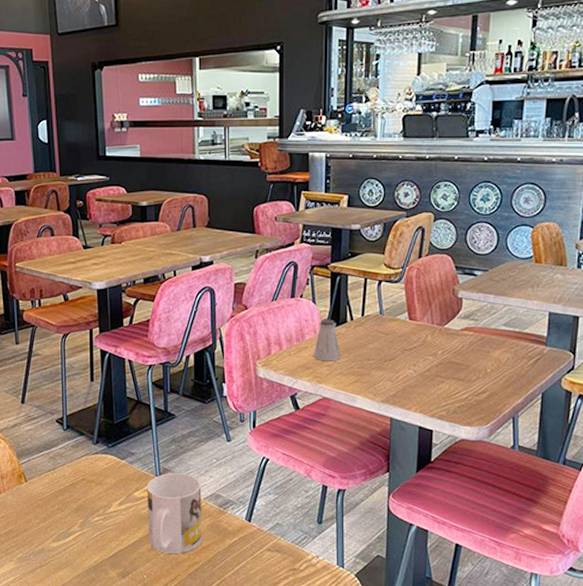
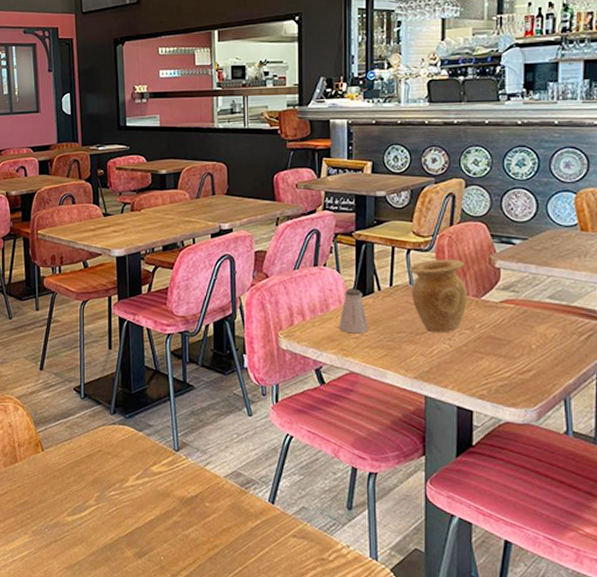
mug: present [146,472,203,554] -> none [164,447,223,535]
vase: none [379,290,432,360] -> present [408,259,467,333]

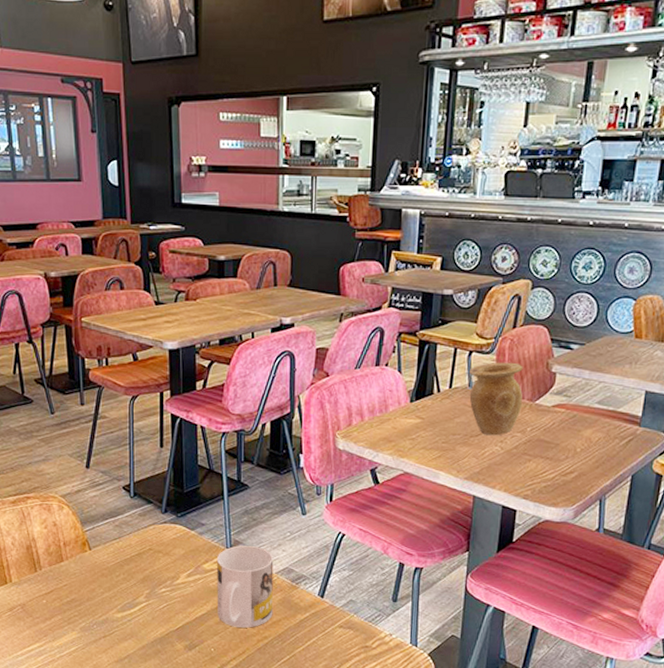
mug: none [164,447,223,535] -> present [216,545,274,628]
saltshaker: present [338,289,369,334] -> none [395,390,425,435]

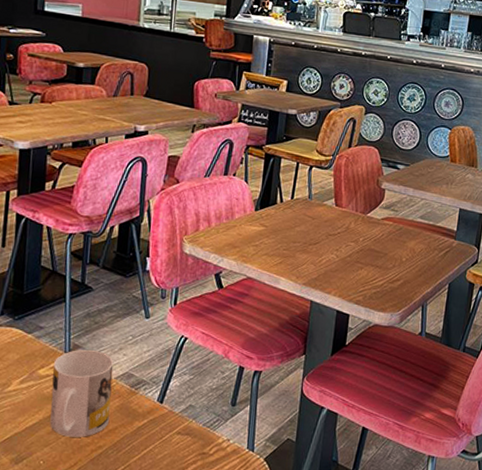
vase: present [468,362,523,436] -> none [309,177,357,245]

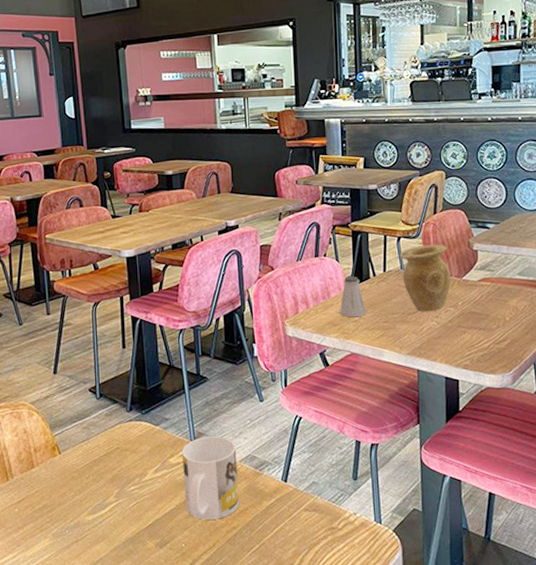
saltshaker: none [240,199,268,242] -> present [339,276,366,318]
vase: none [309,177,357,245] -> present [399,244,451,312]

